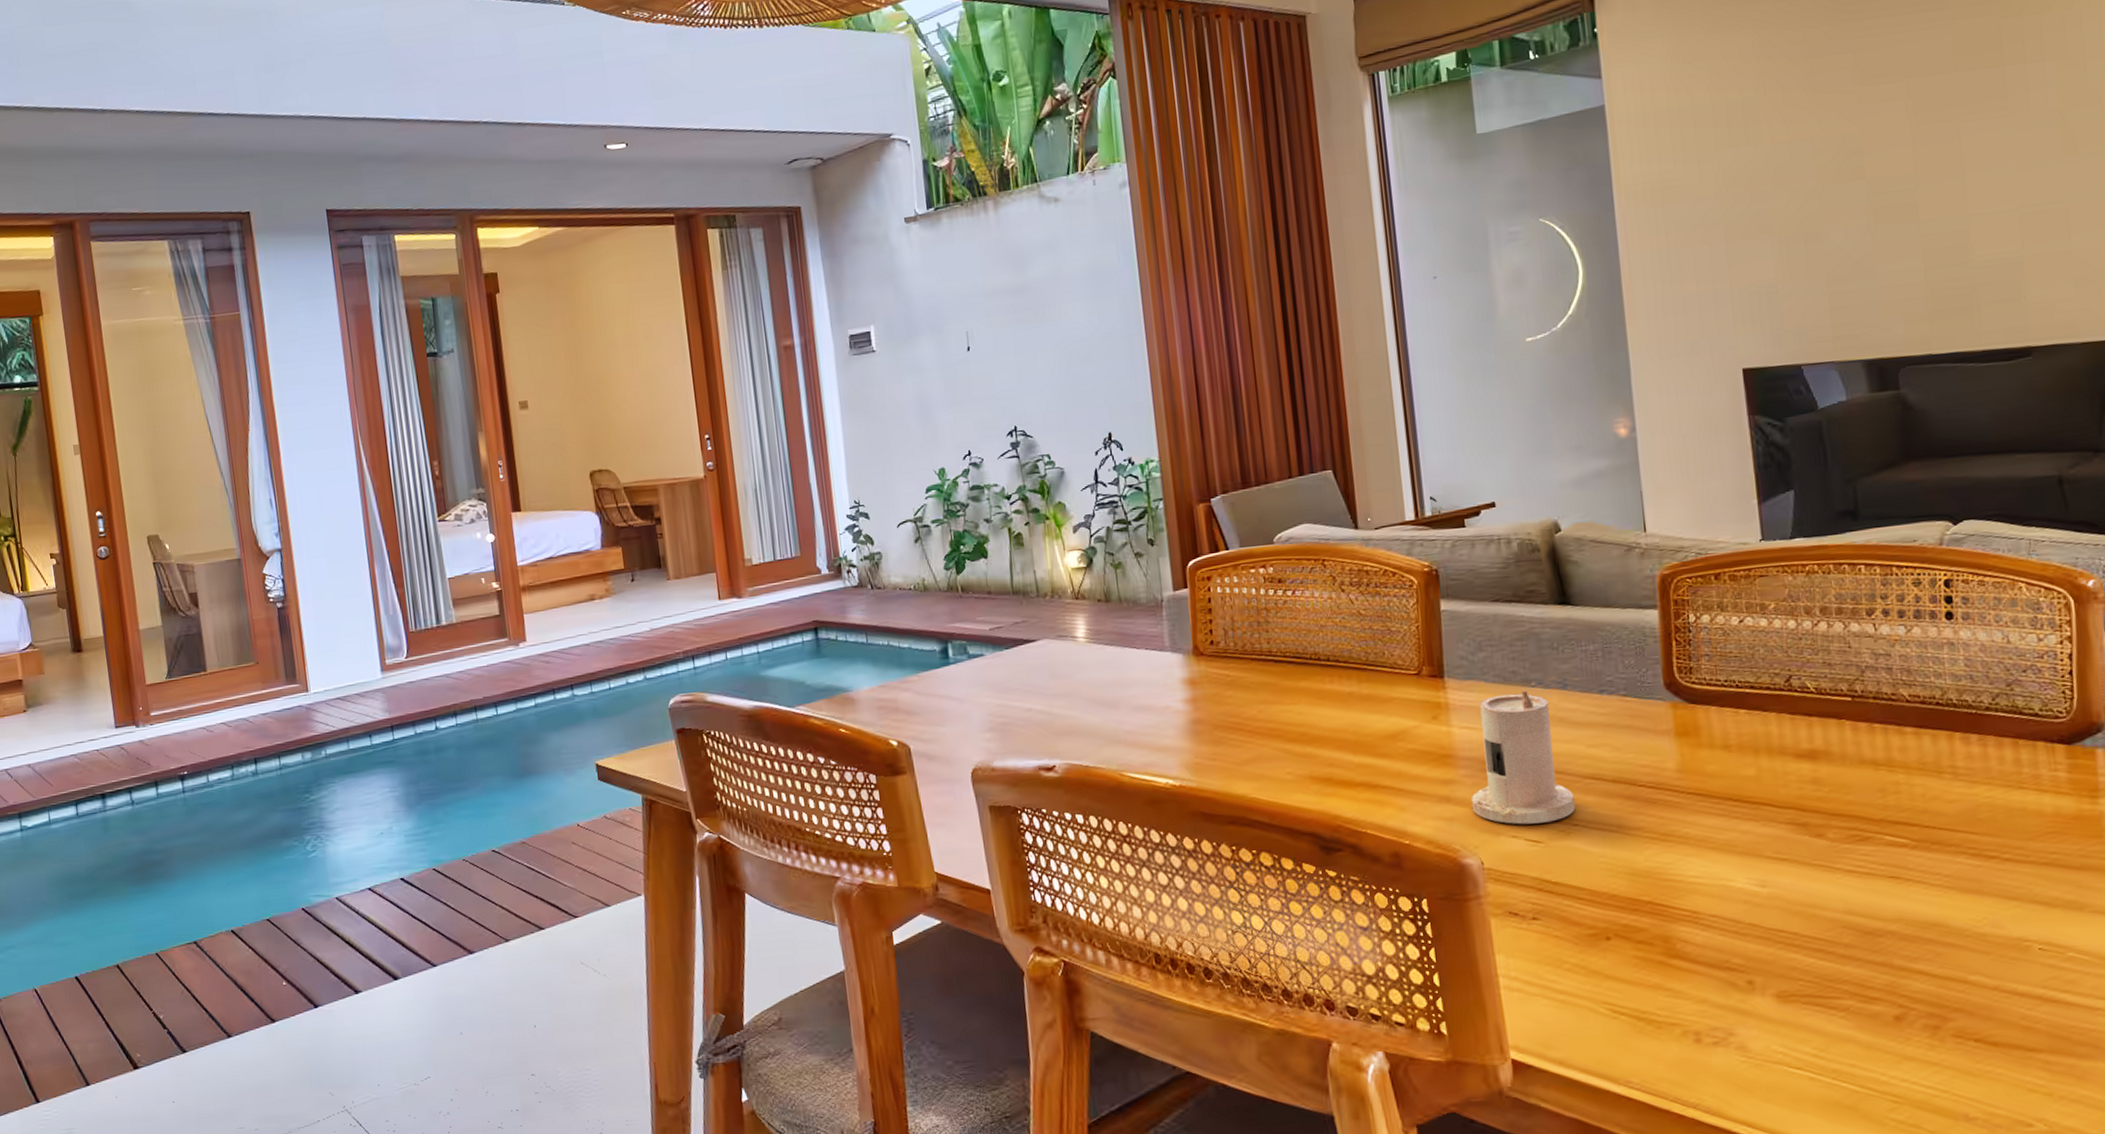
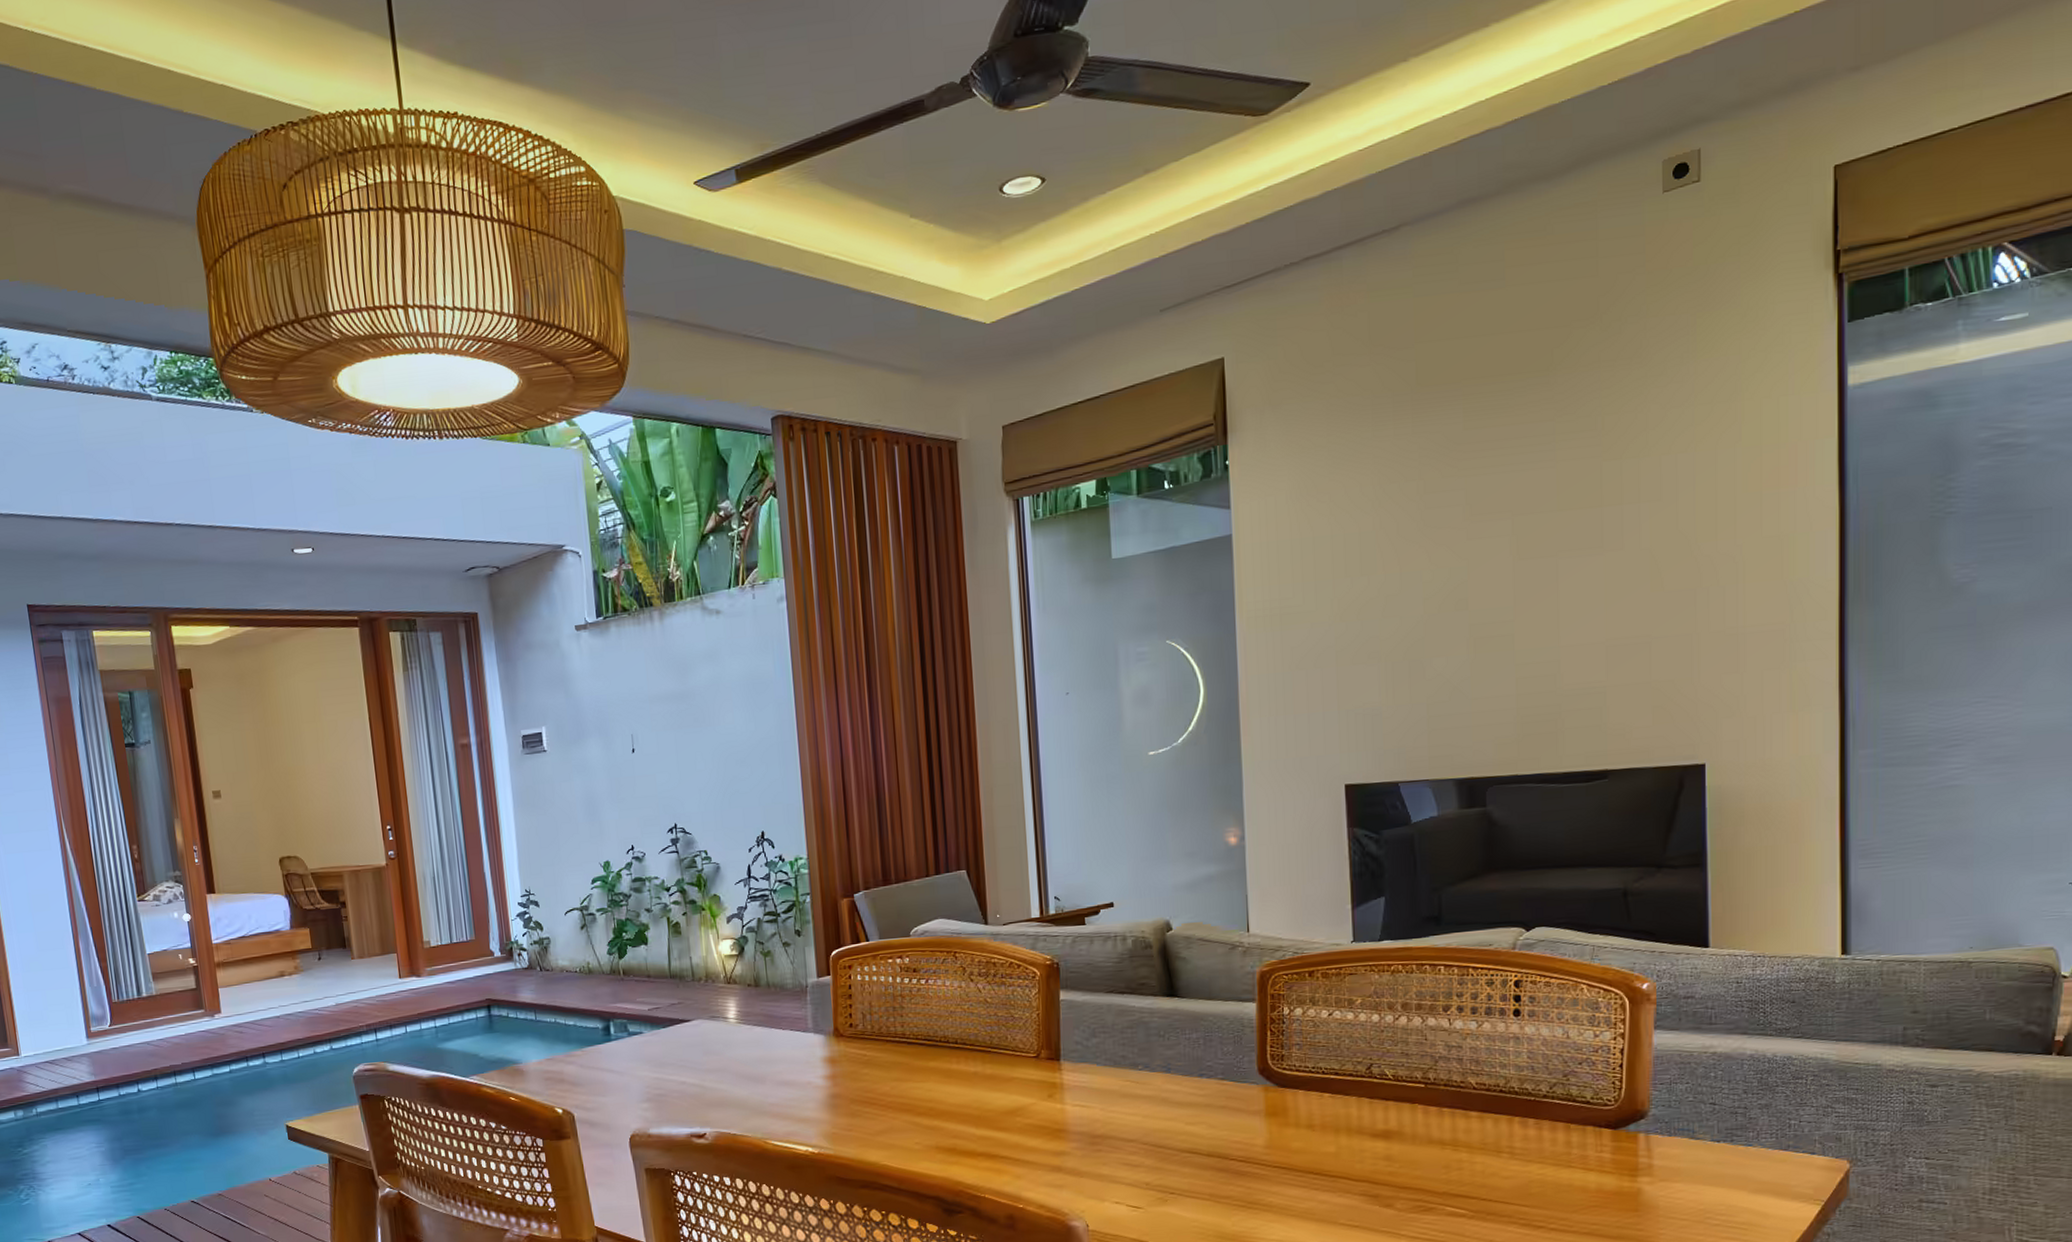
candle: present [1471,690,1575,825] -> none [1080,1072,1173,1192]

